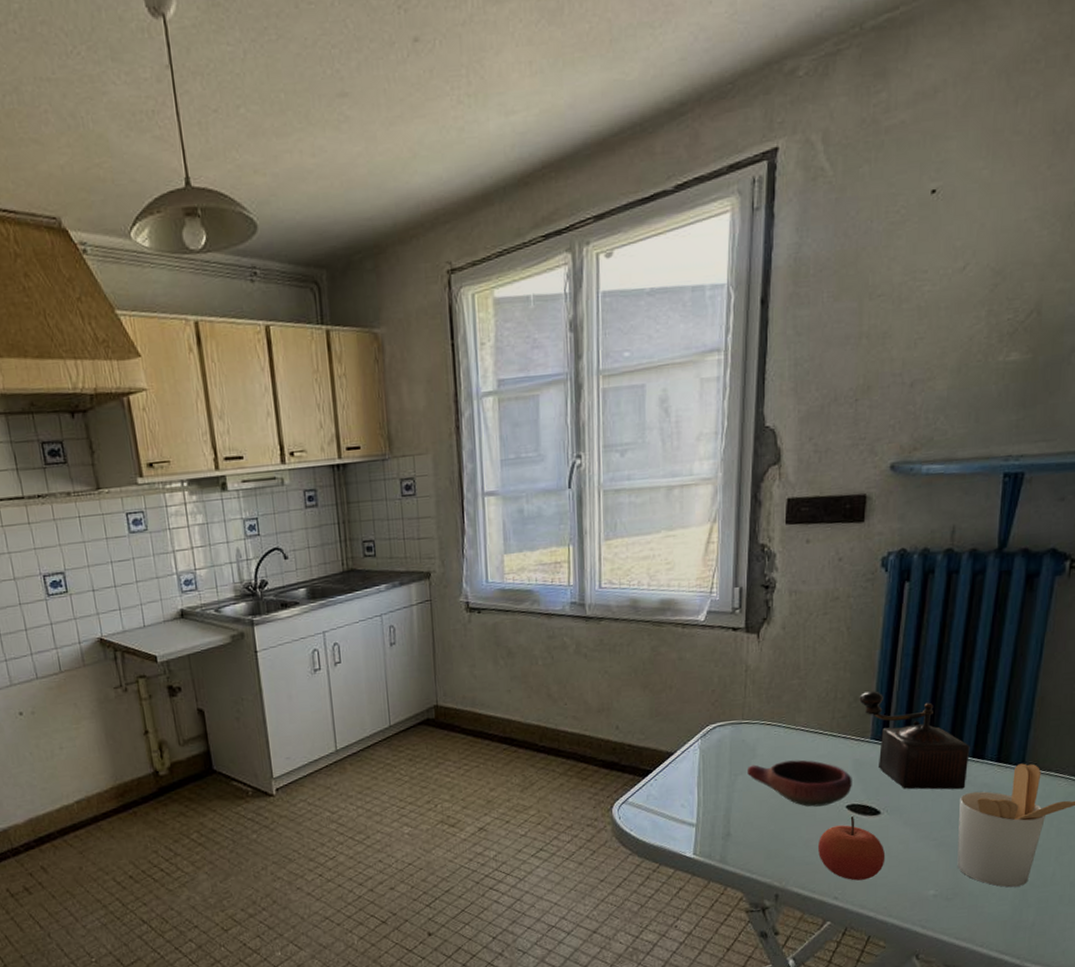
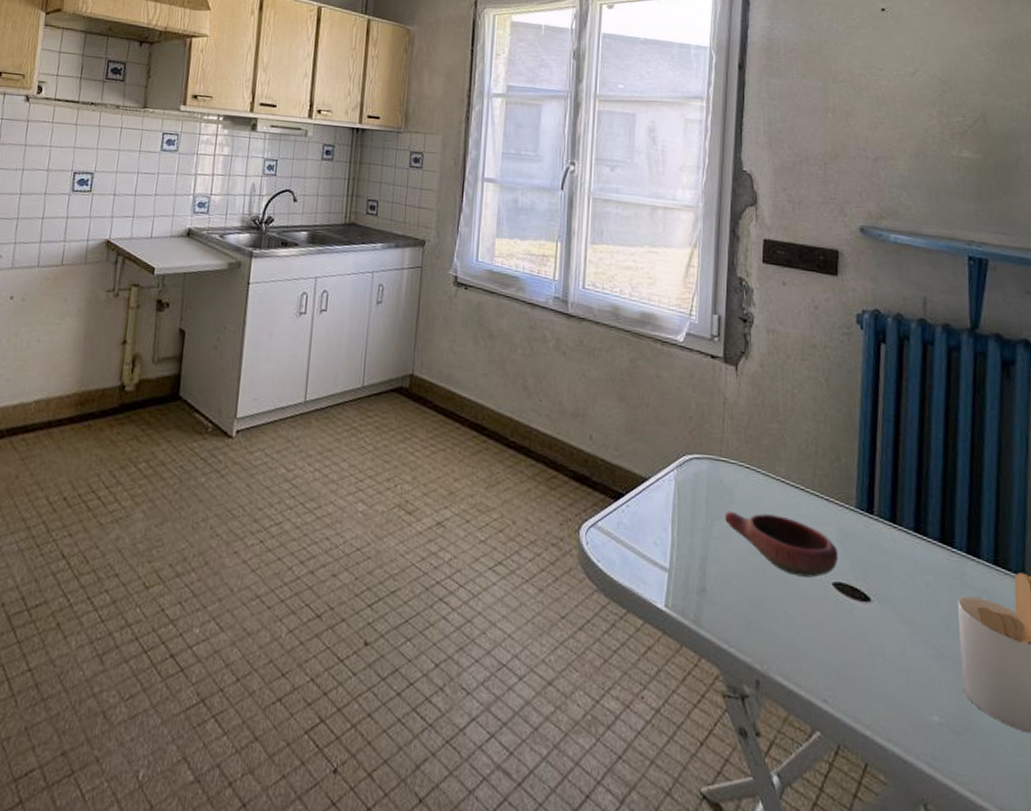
apple: present [818,816,886,881] -> none [803,597,880,684]
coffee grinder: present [859,690,970,790] -> none [841,451,964,590]

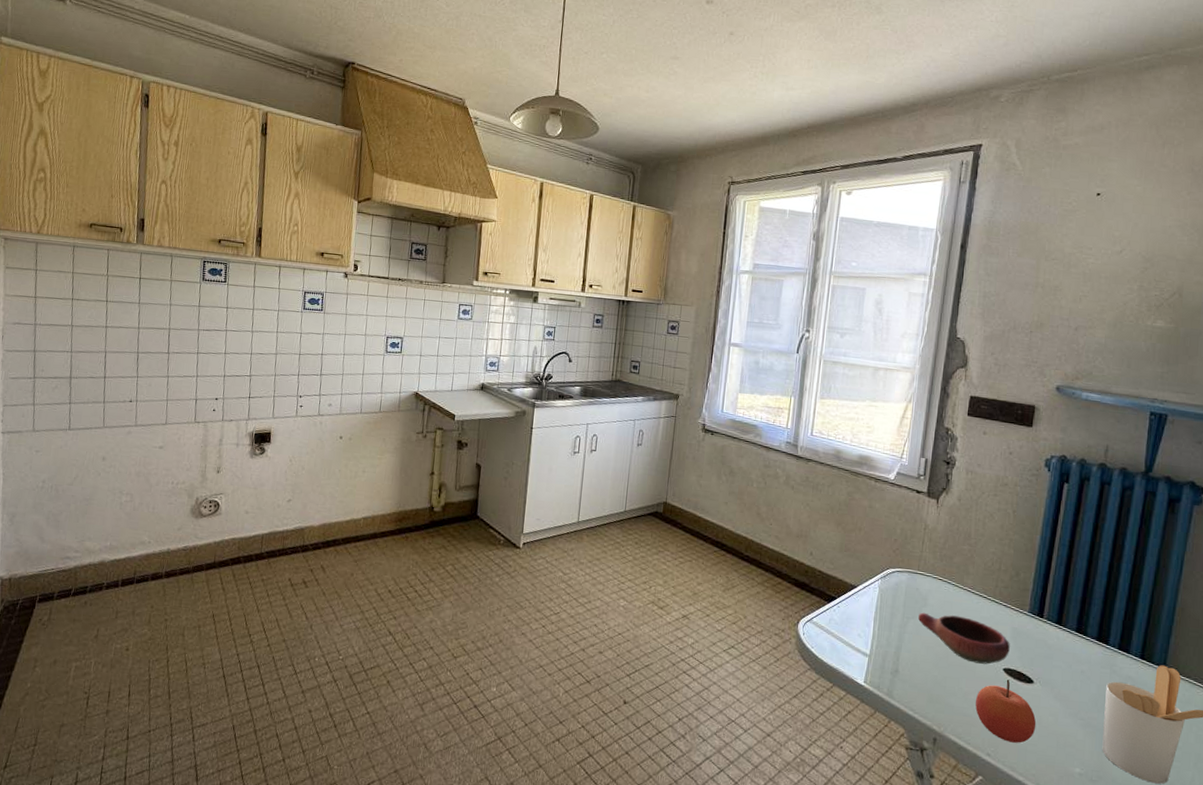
apple: none [803,597,880,684] -> present [975,680,1036,743]

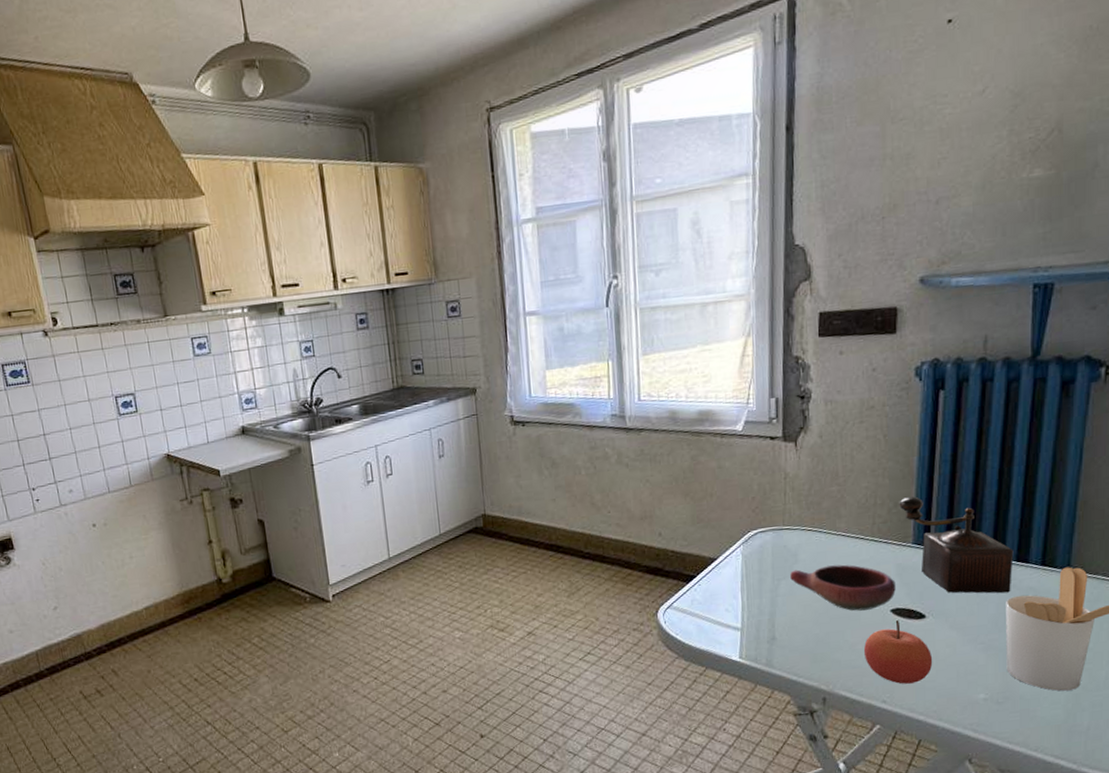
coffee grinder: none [1020,569,1117,677] -> present [899,496,1014,594]

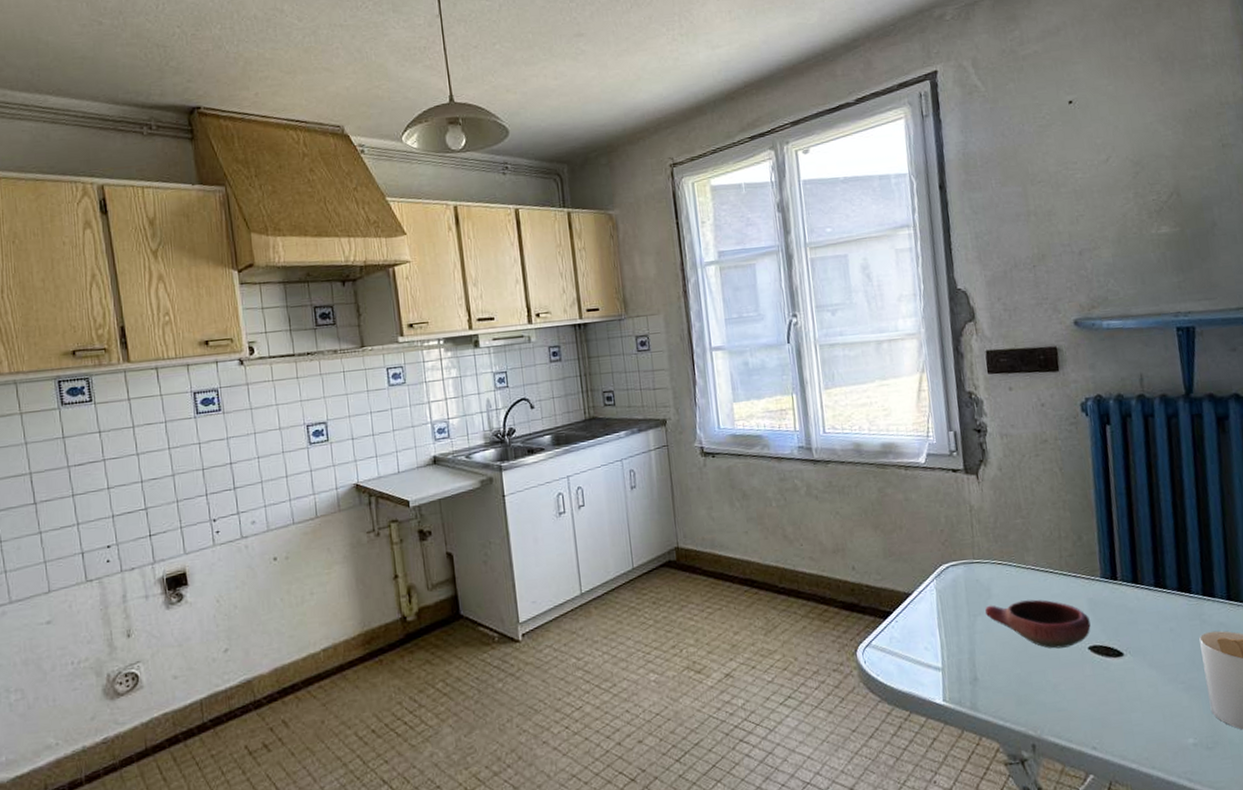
apple: present [864,620,933,684] -> none [1067,658,1138,729]
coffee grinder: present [899,496,1014,594] -> none [1082,528,1203,630]

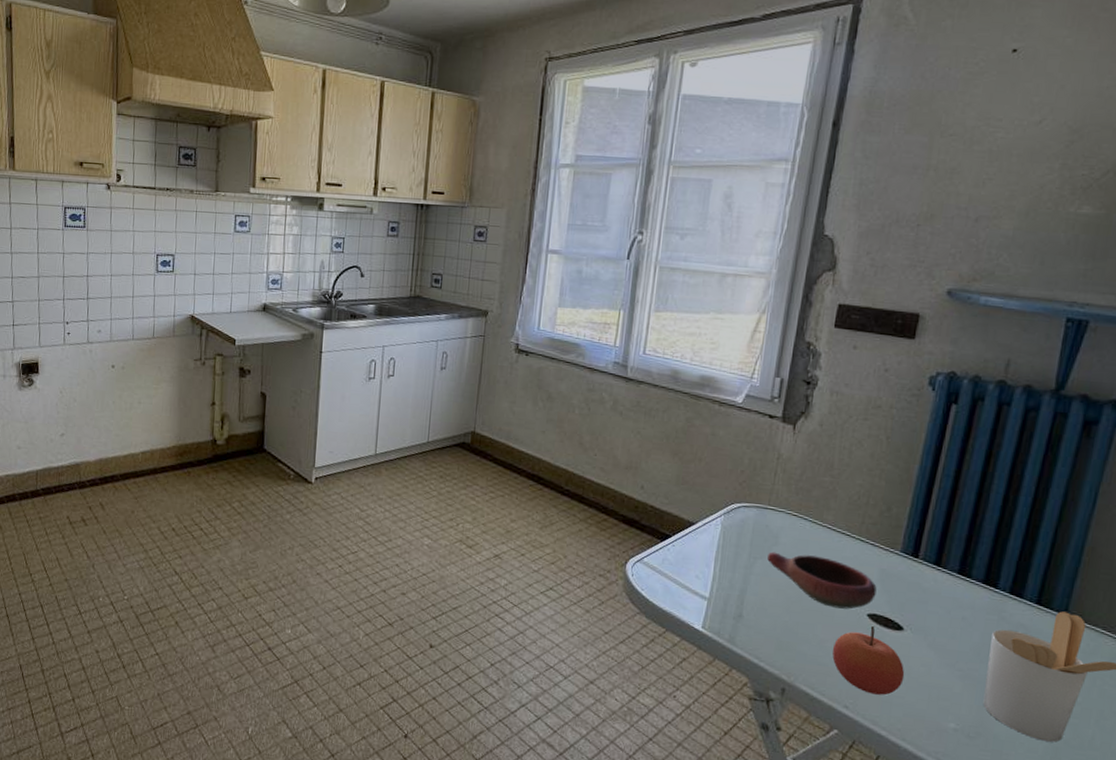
apple: none [1067,658,1138,729] -> present [832,626,905,695]

